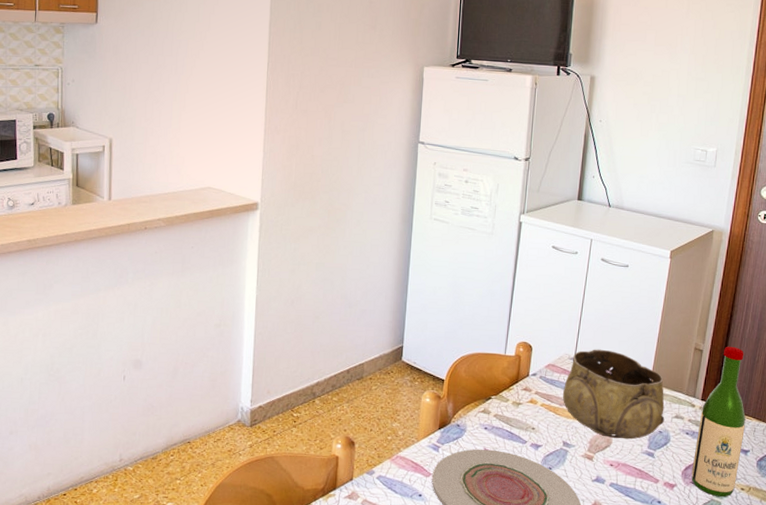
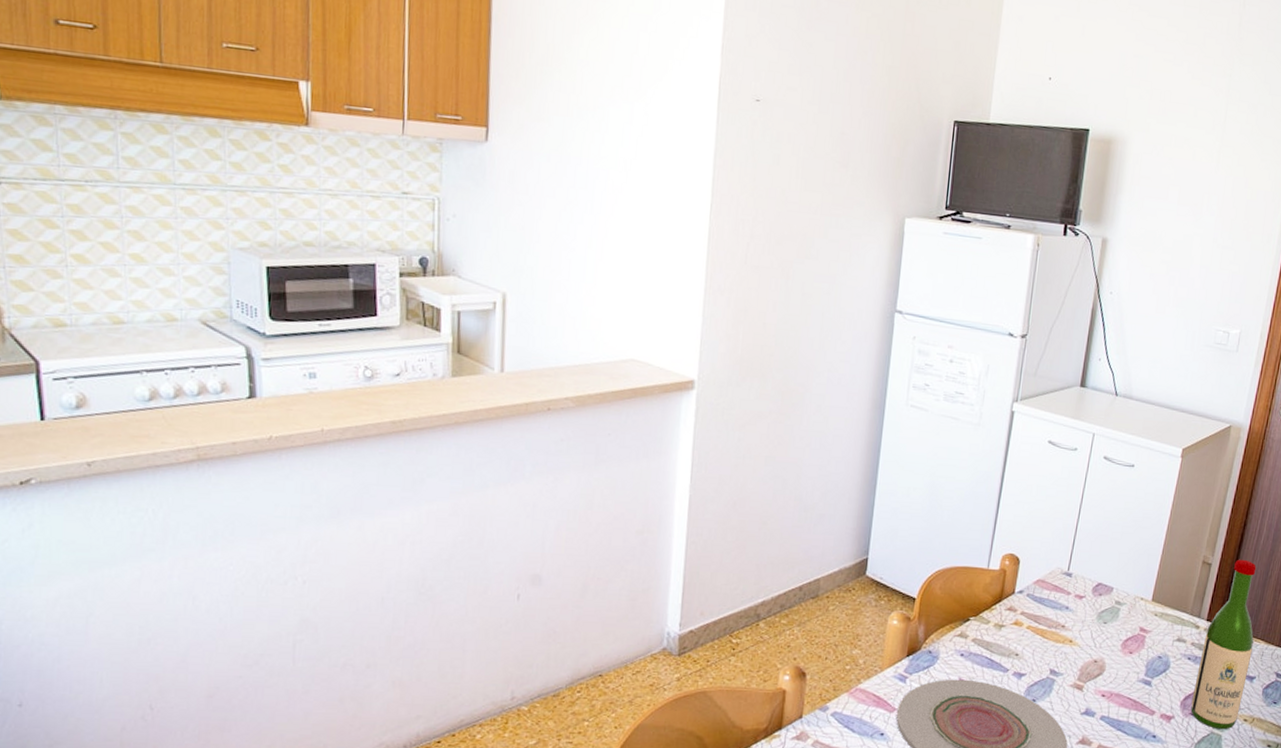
decorative bowl: present [562,349,665,440] -> none [1051,562,1166,666]

